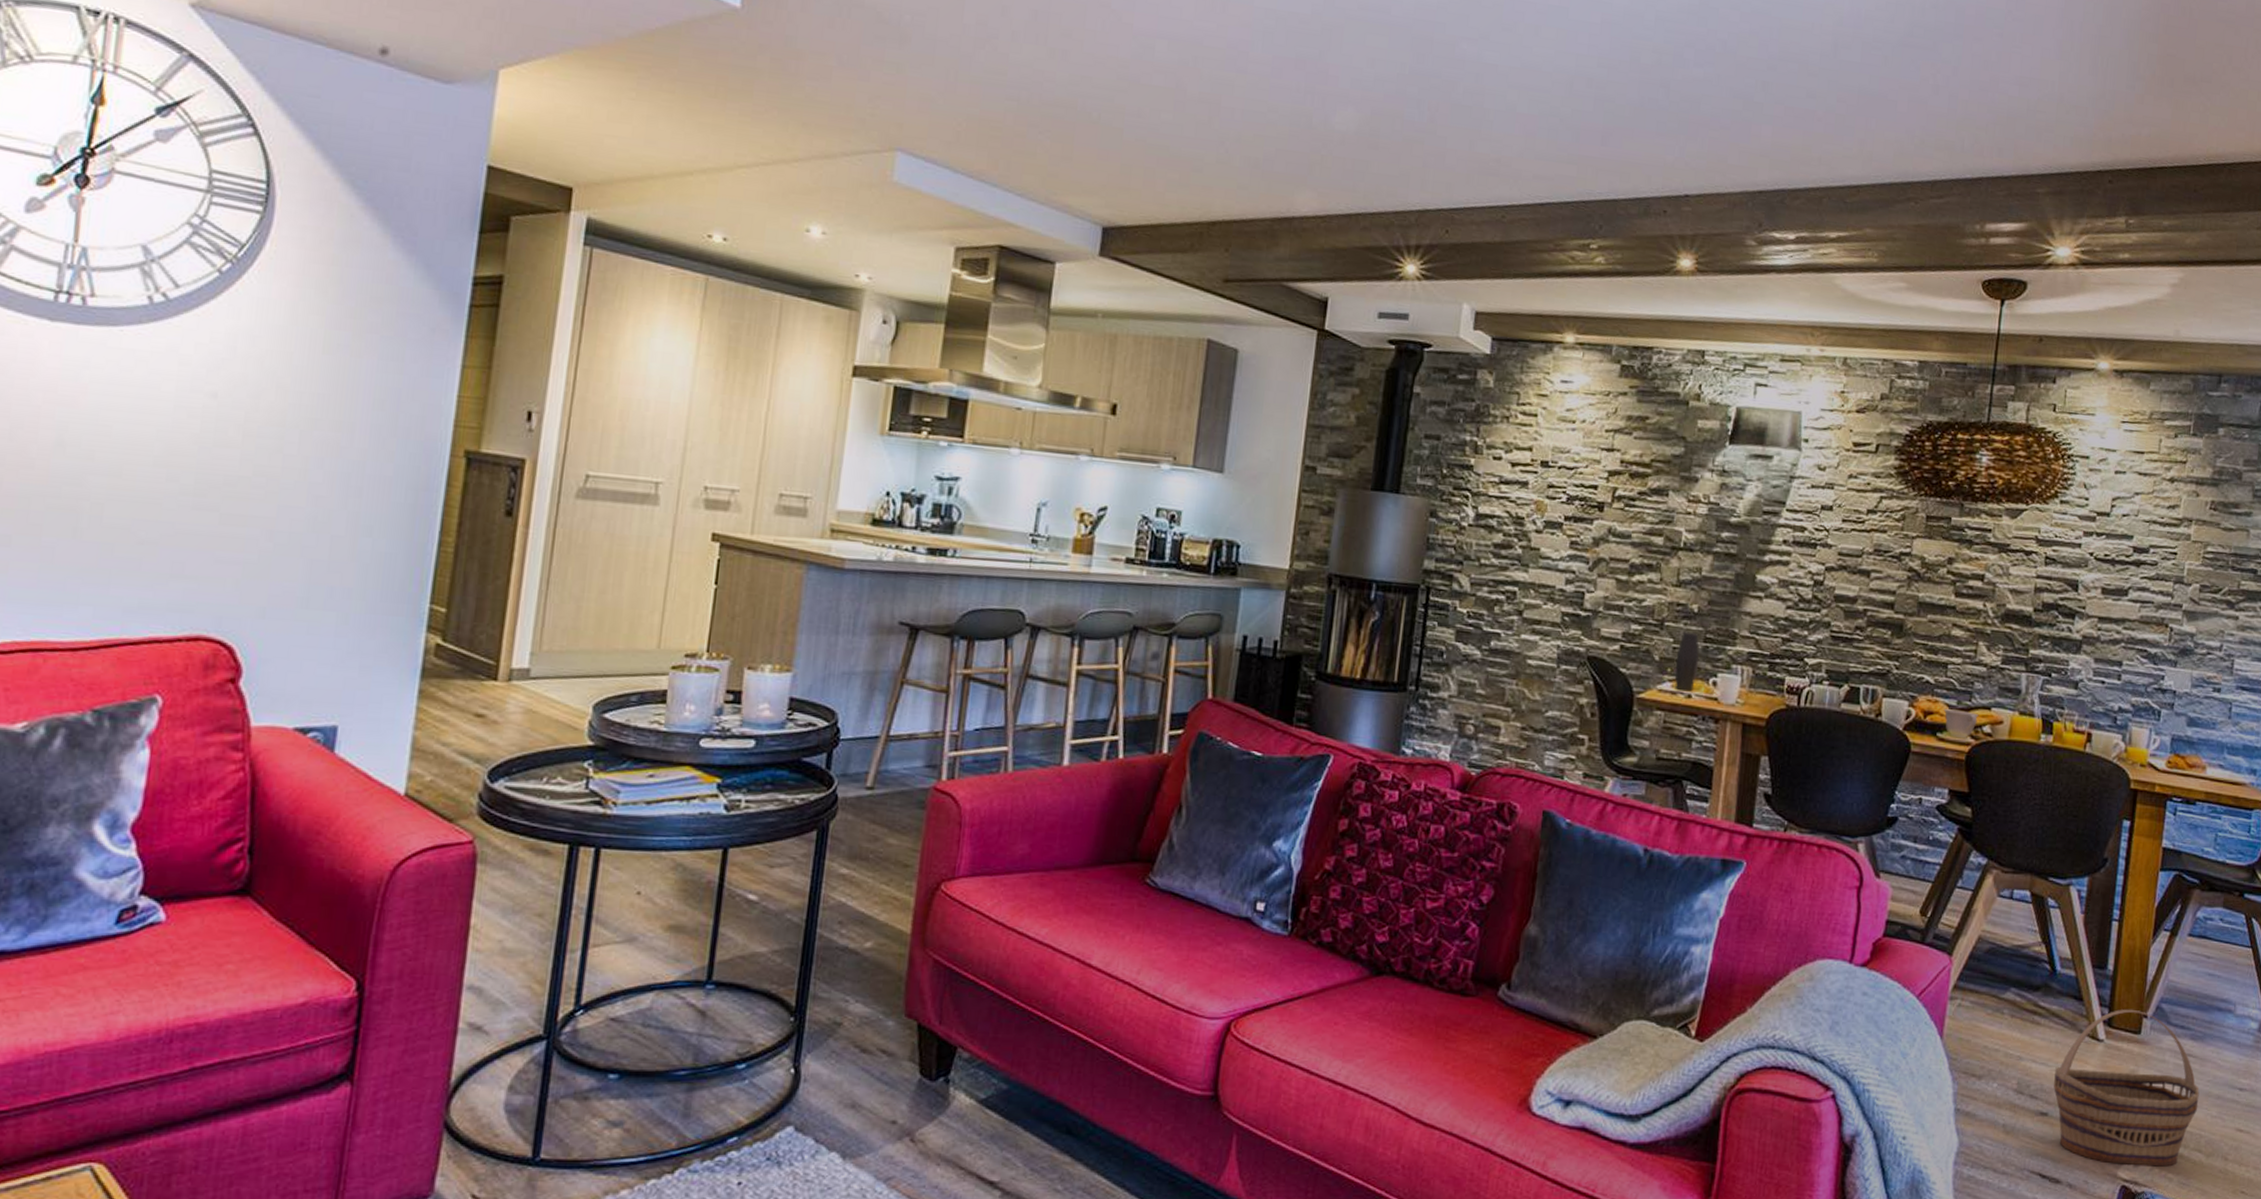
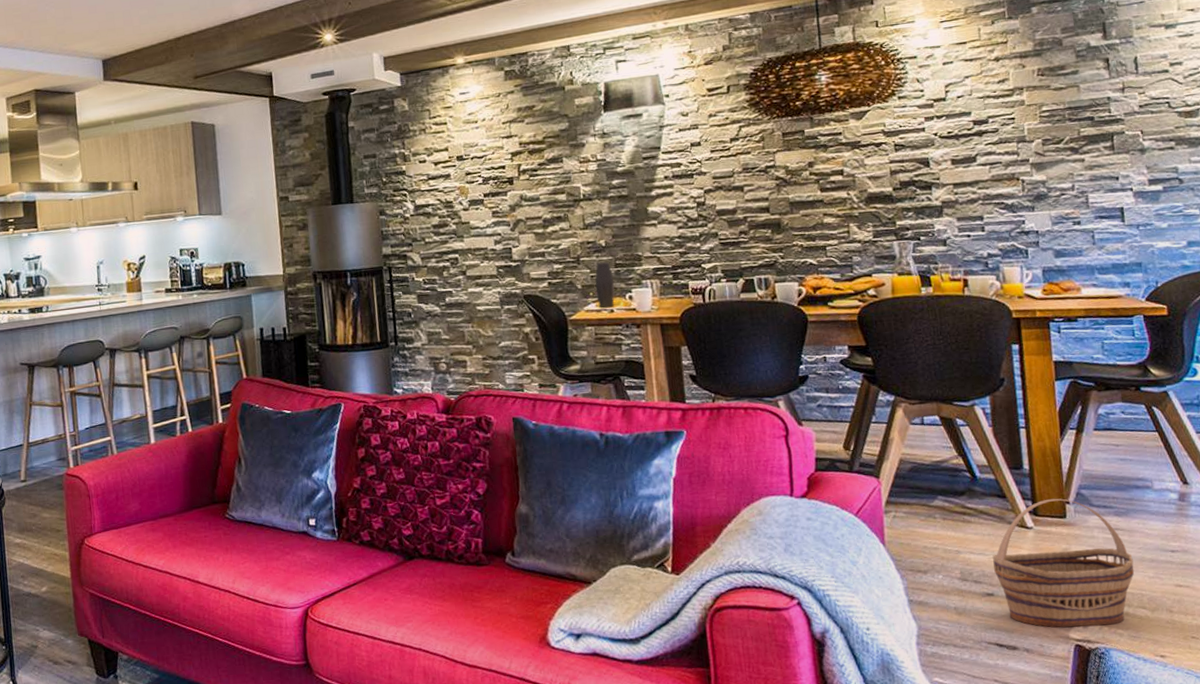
teacup: present [1943,709,1979,740] -> none [830,281,862,305]

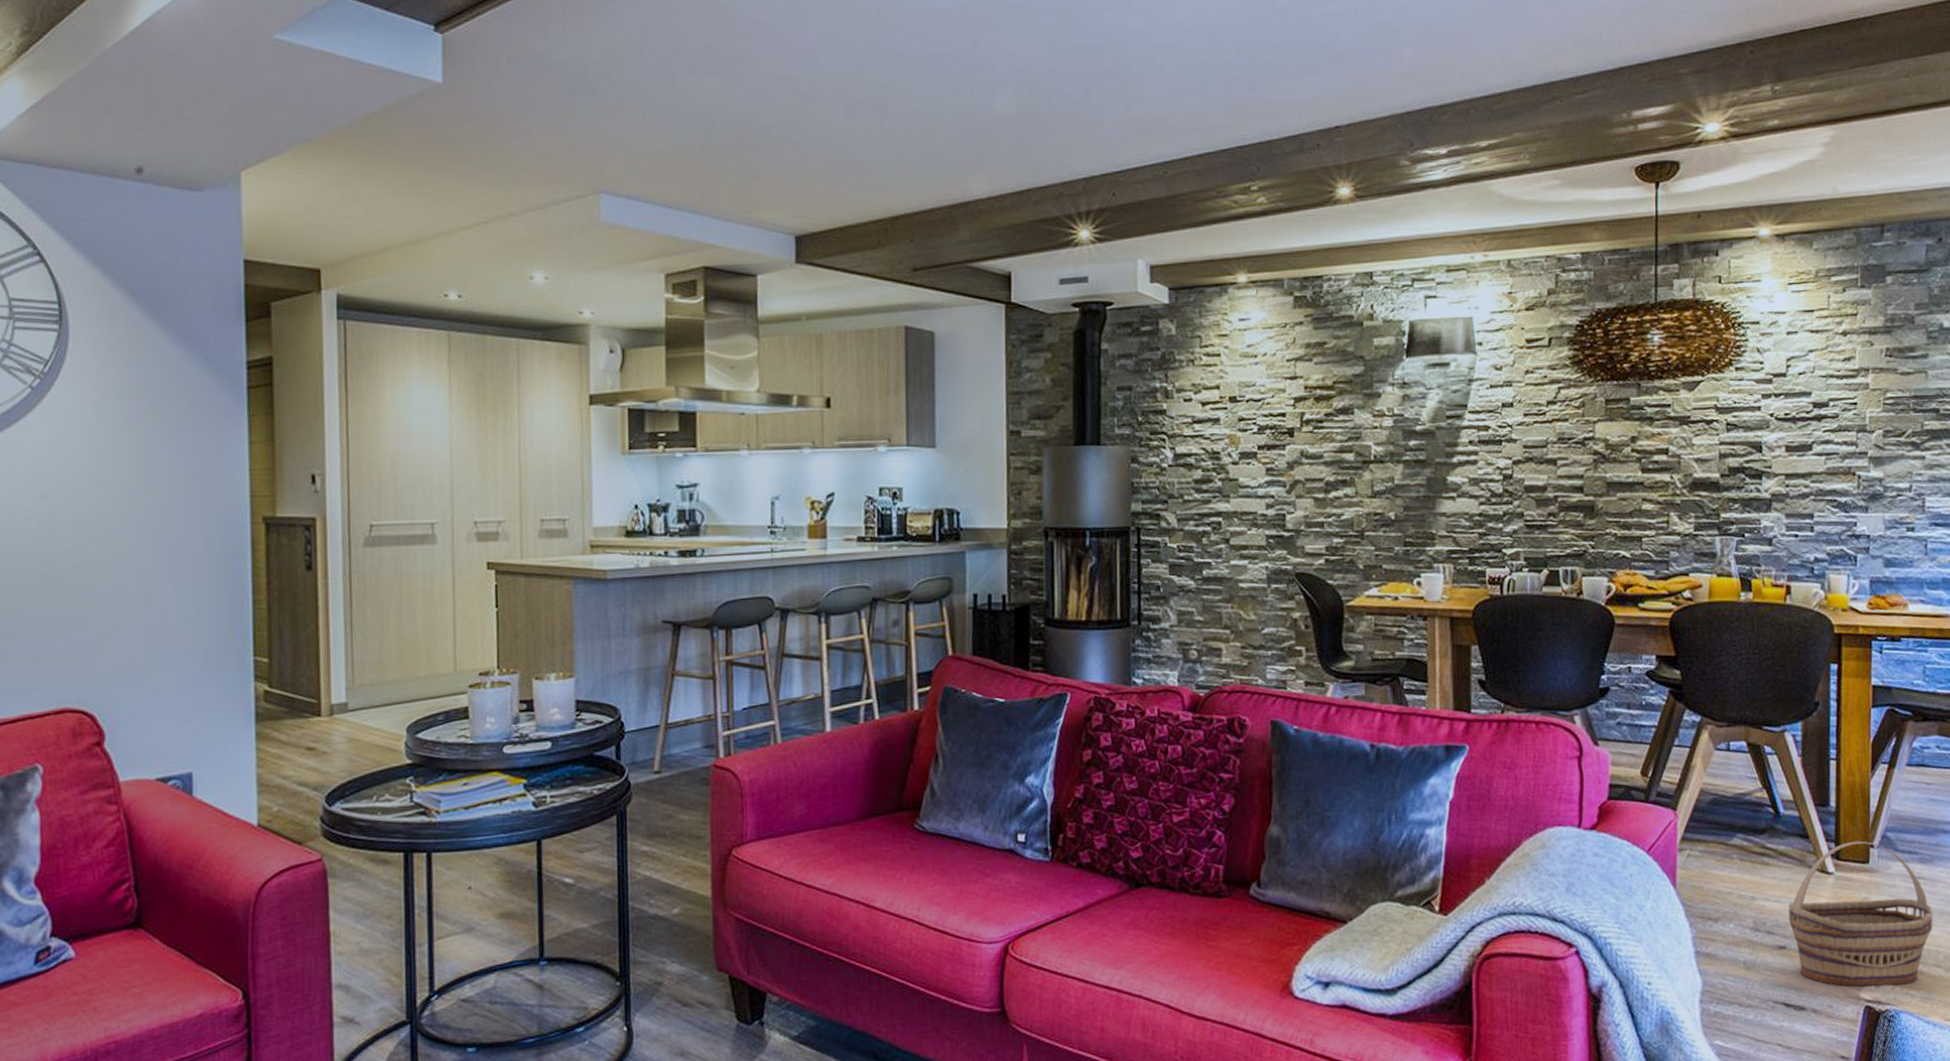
vase: present [594,261,615,309] -> none [1379,538,1402,596]

